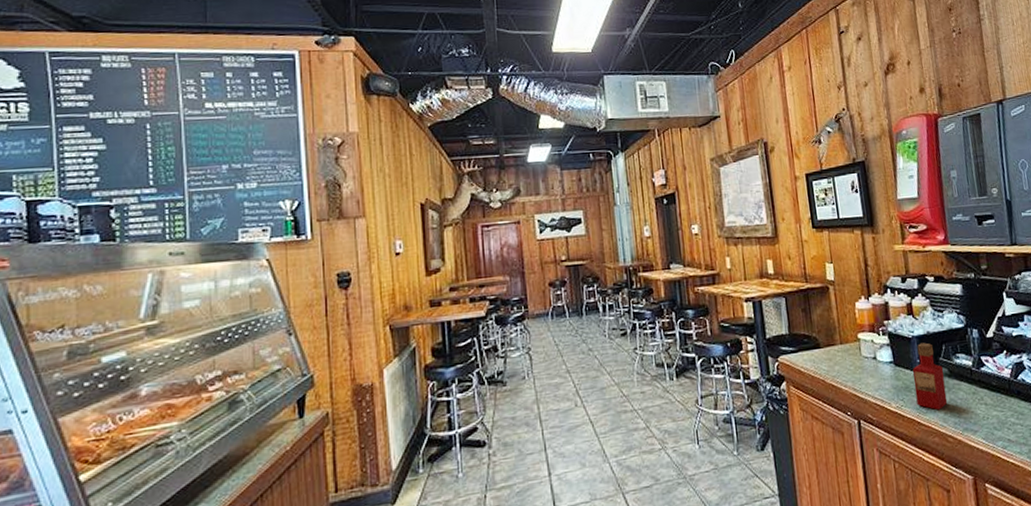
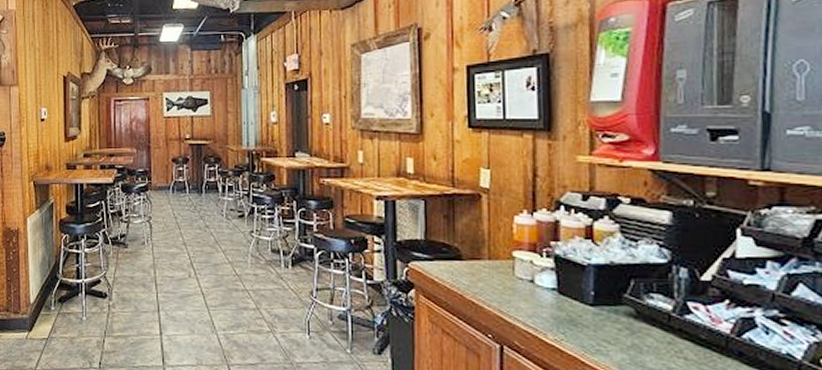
tabasco sauce: present [913,342,948,410] -> none [582,273,628,354]

